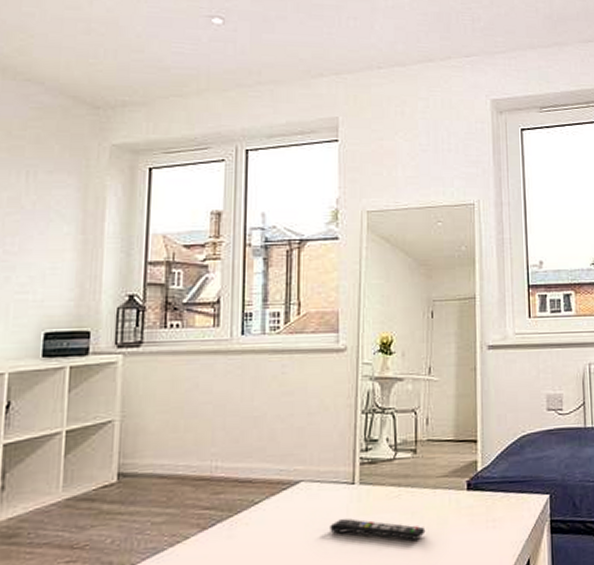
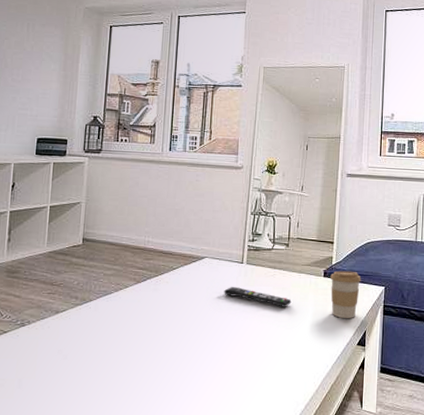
coffee cup: none [476,477,518,546] -> present [330,270,362,319]

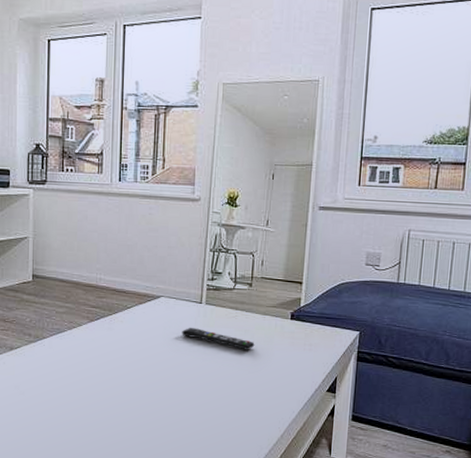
coffee cup: present [330,270,362,319] -> none [298,313,333,365]

